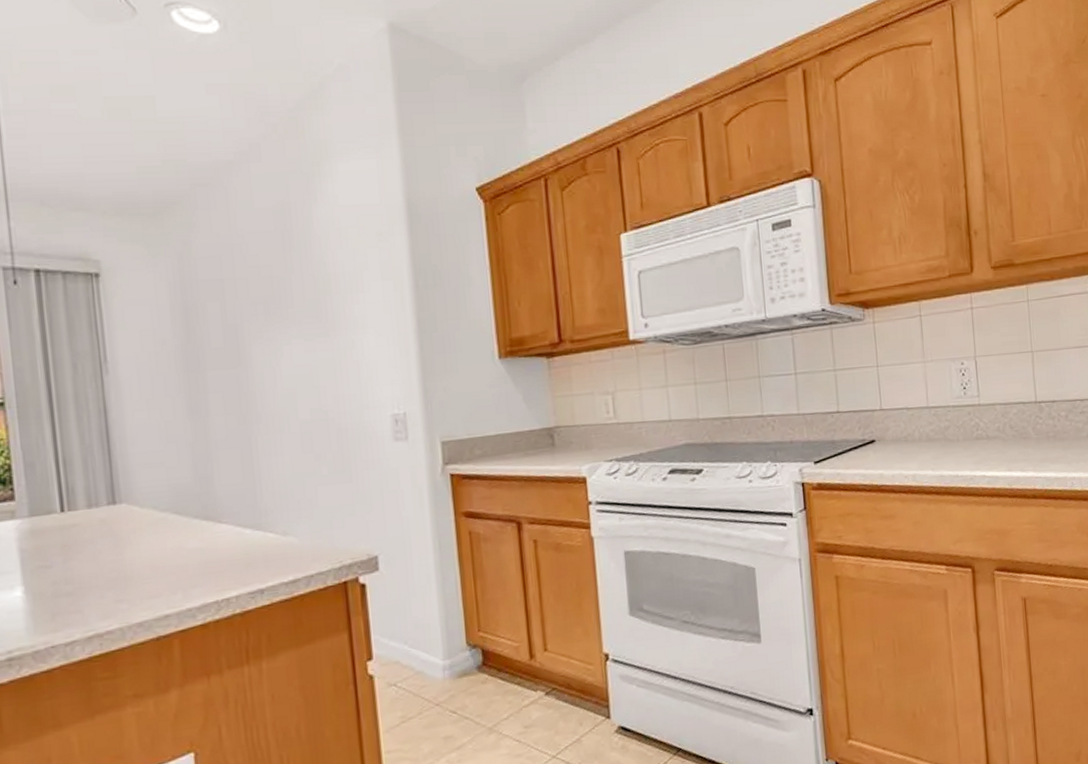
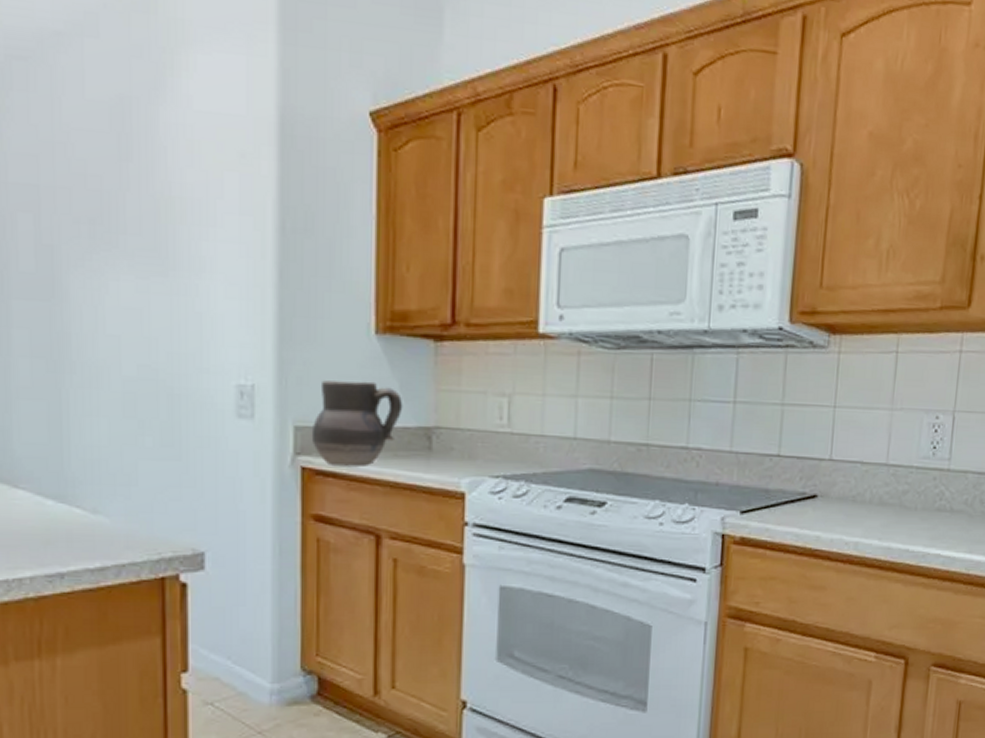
ceramic jug: none [455,397,528,471] -> present [311,380,403,468]

